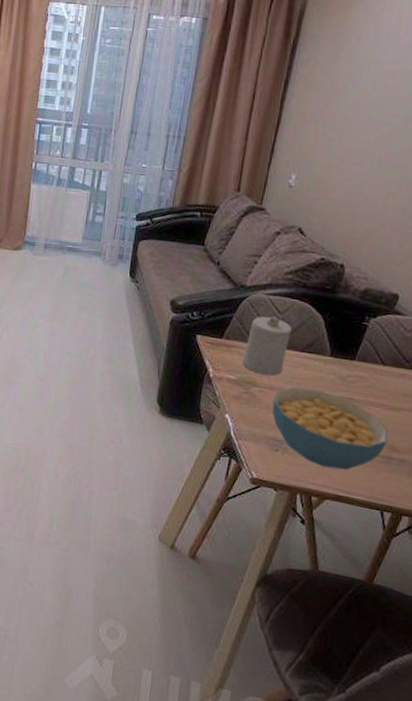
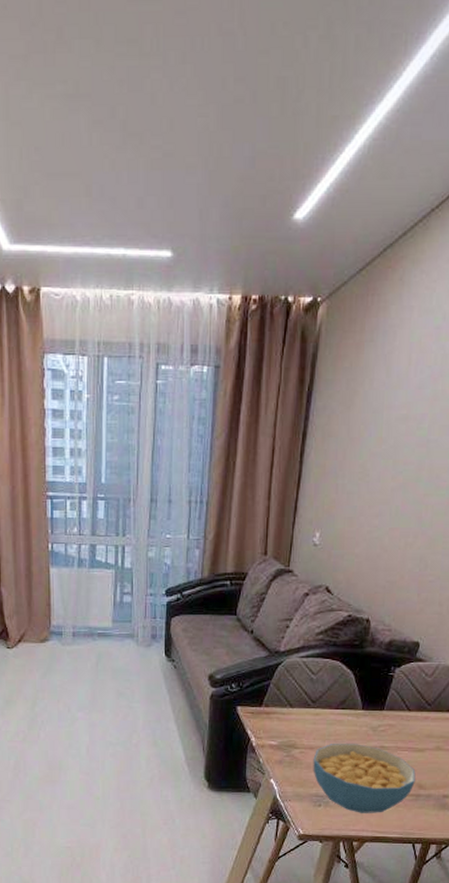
candle: present [242,316,291,376] -> none [282,679,325,736]

